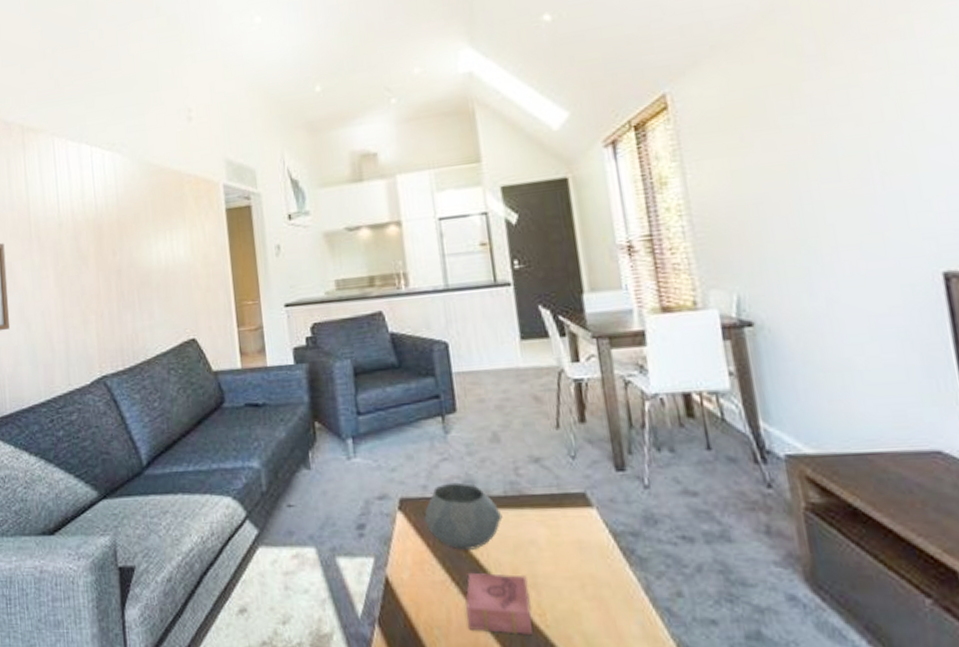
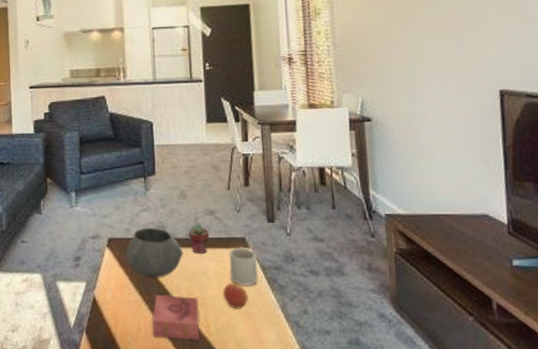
potted succulent: none [506,476,536,516] -> present [188,224,210,253]
apple: none [560,555,597,591] -> present [223,283,248,309]
mug: none [565,505,610,559] -> present [229,247,259,286]

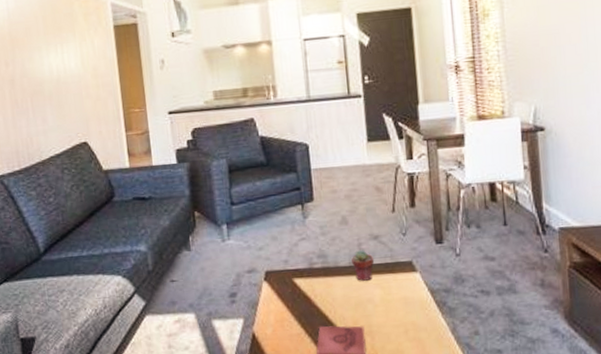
bowl: present [126,227,184,278] -> none [285,257,348,309]
apple: present [223,283,248,309] -> none [390,308,417,335]
mug: present [229,247,259,286] -> none [395,271,428,311]

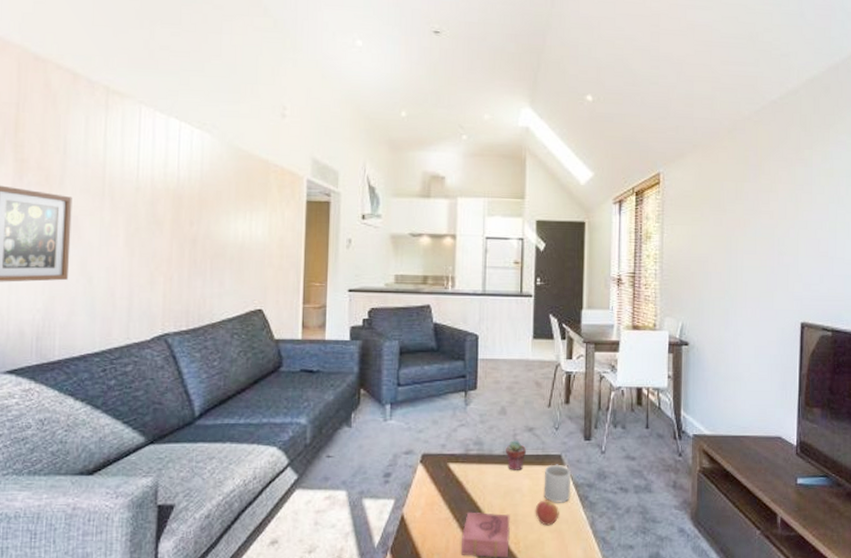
apple: none [390,308,417,335] -> present [535,500,559,526]
mug: none [395,271,428,311] -> present [543,464,571,503]

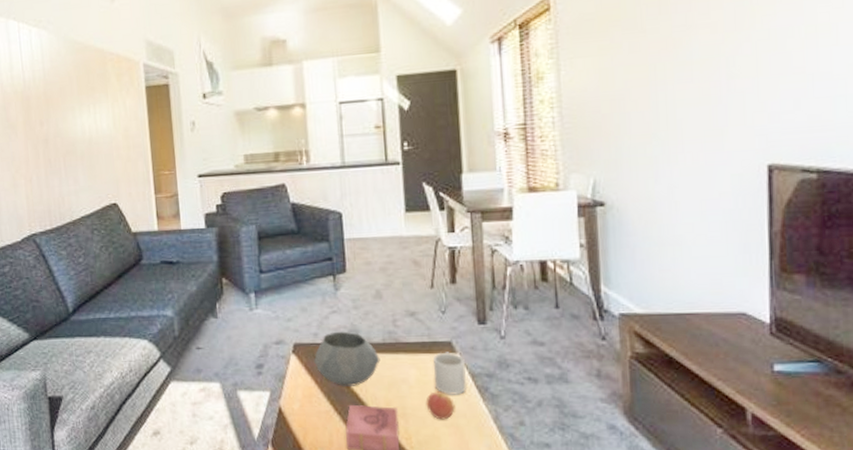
bowl: none [440,443,499,495] -> present [314,331,381,386]
potted succulent: present [506,441,527,470] -> none [385,327,410,360]

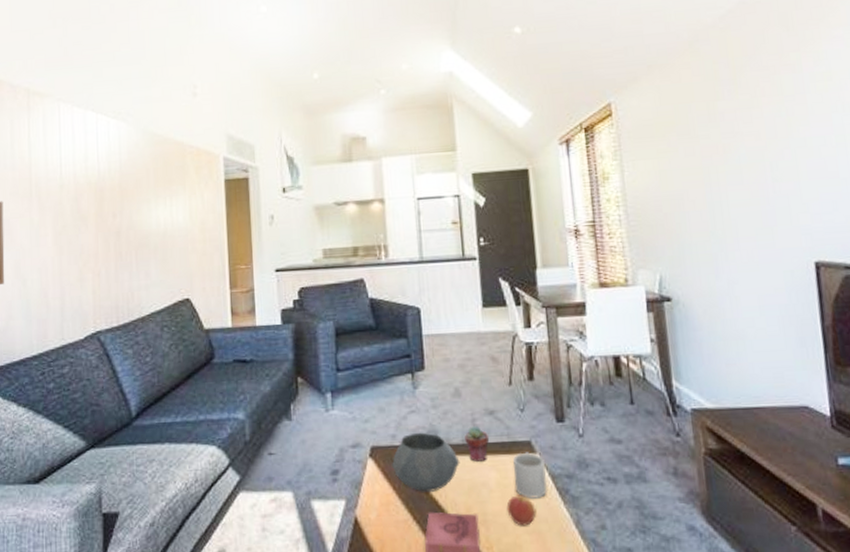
potted succulent: none [385,327,410,360] -> present [465,426,490,462]

